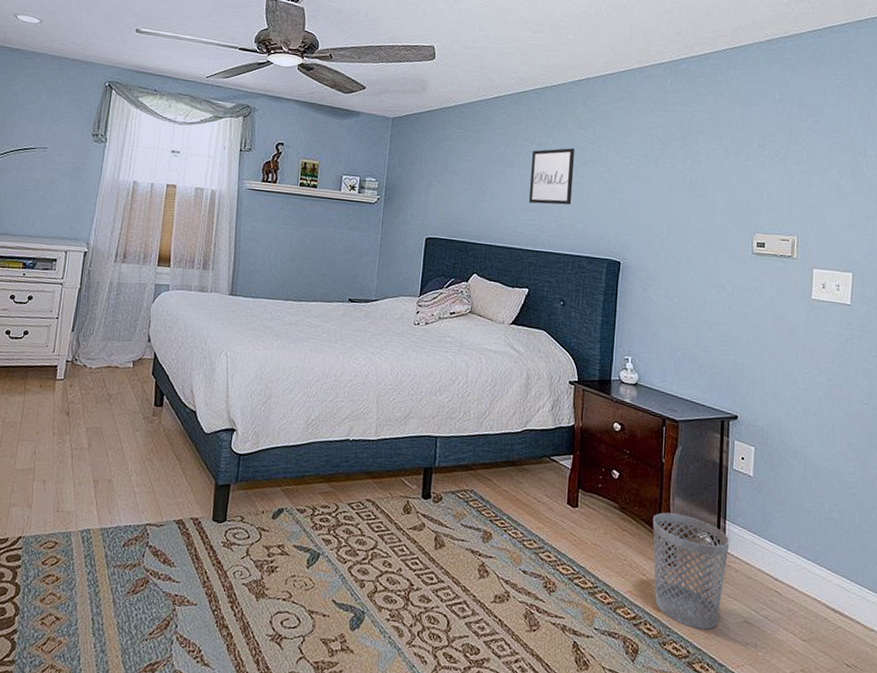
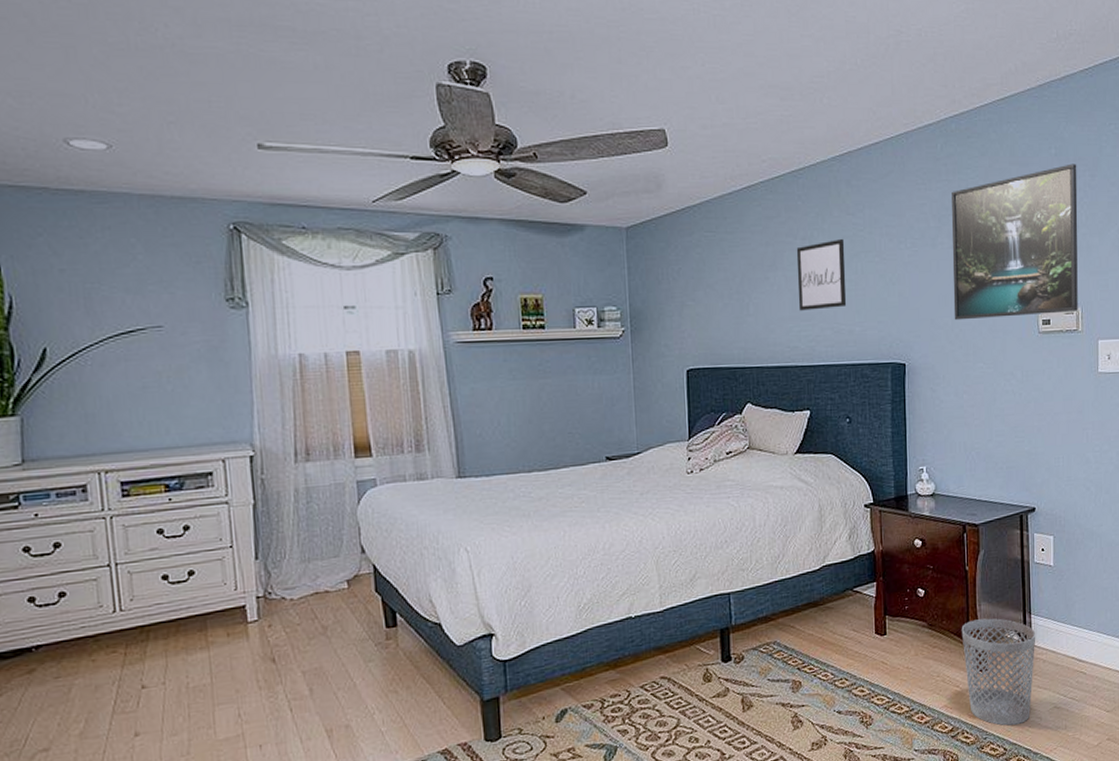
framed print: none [670,109,801,240] -> present [952,164,1078,321]

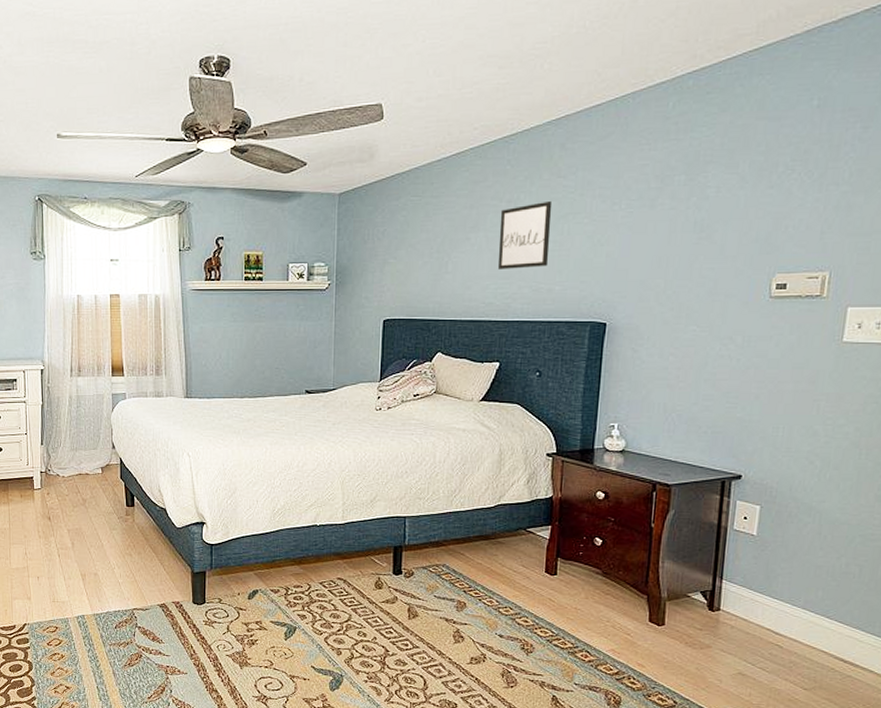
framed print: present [952,164,1078,321] -> none [667,115,846,282]
wastebasket: present [961,618,1036,726] -> none [638,575,726,682]

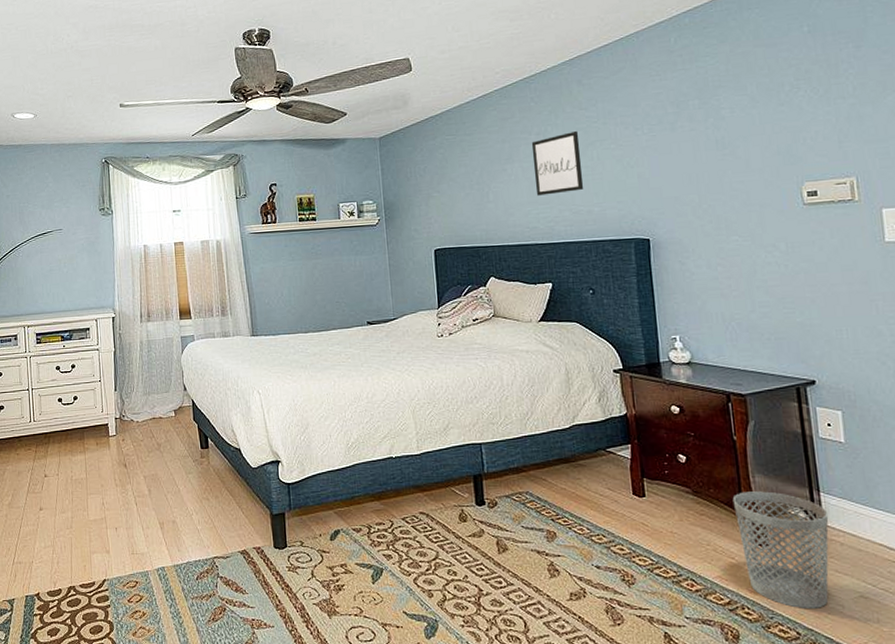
wastebasket: none [638,575,726,682] -> present [732,491,829,608]

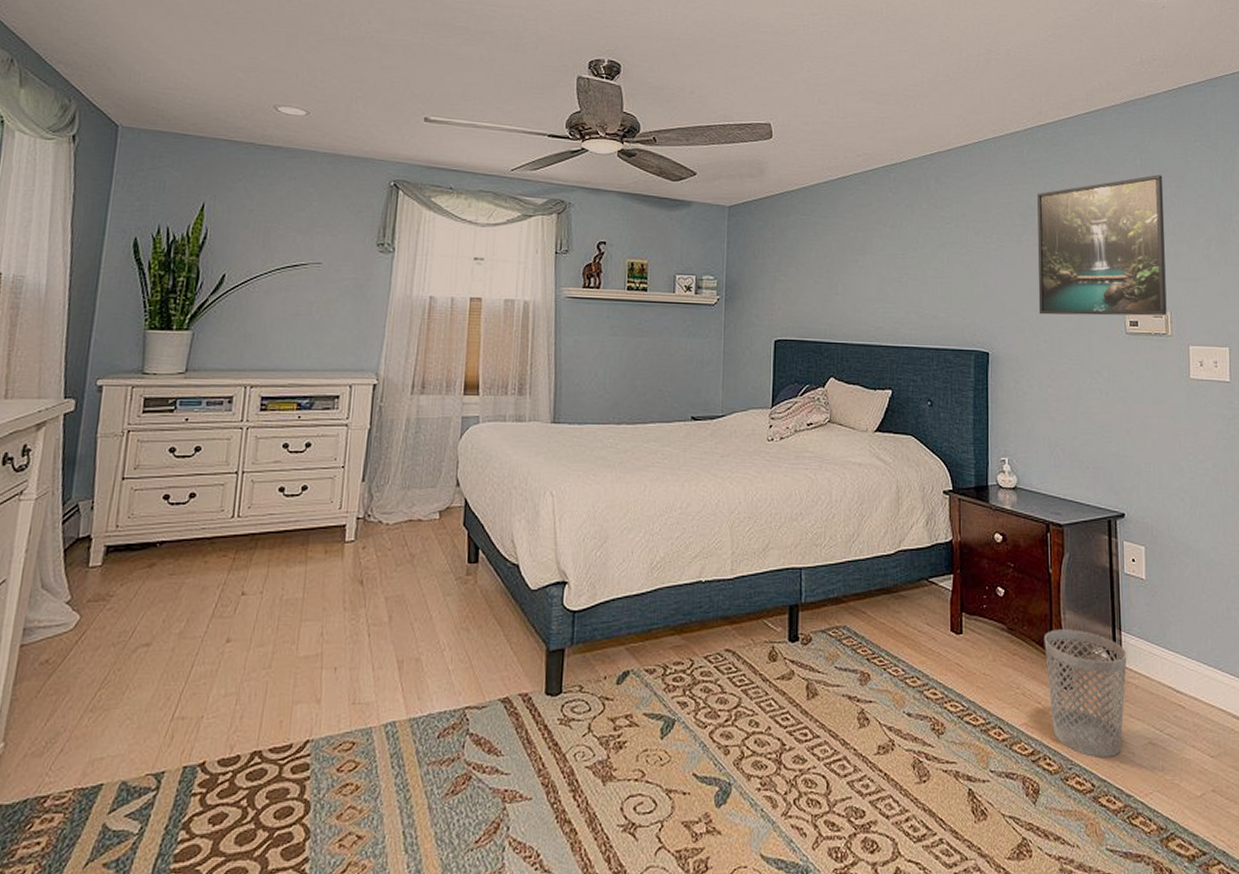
wall art: present [531,130,584,196] -> none [885,229,932,294]
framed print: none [689,37,852,197] -> present [1037,174,1167,316]

